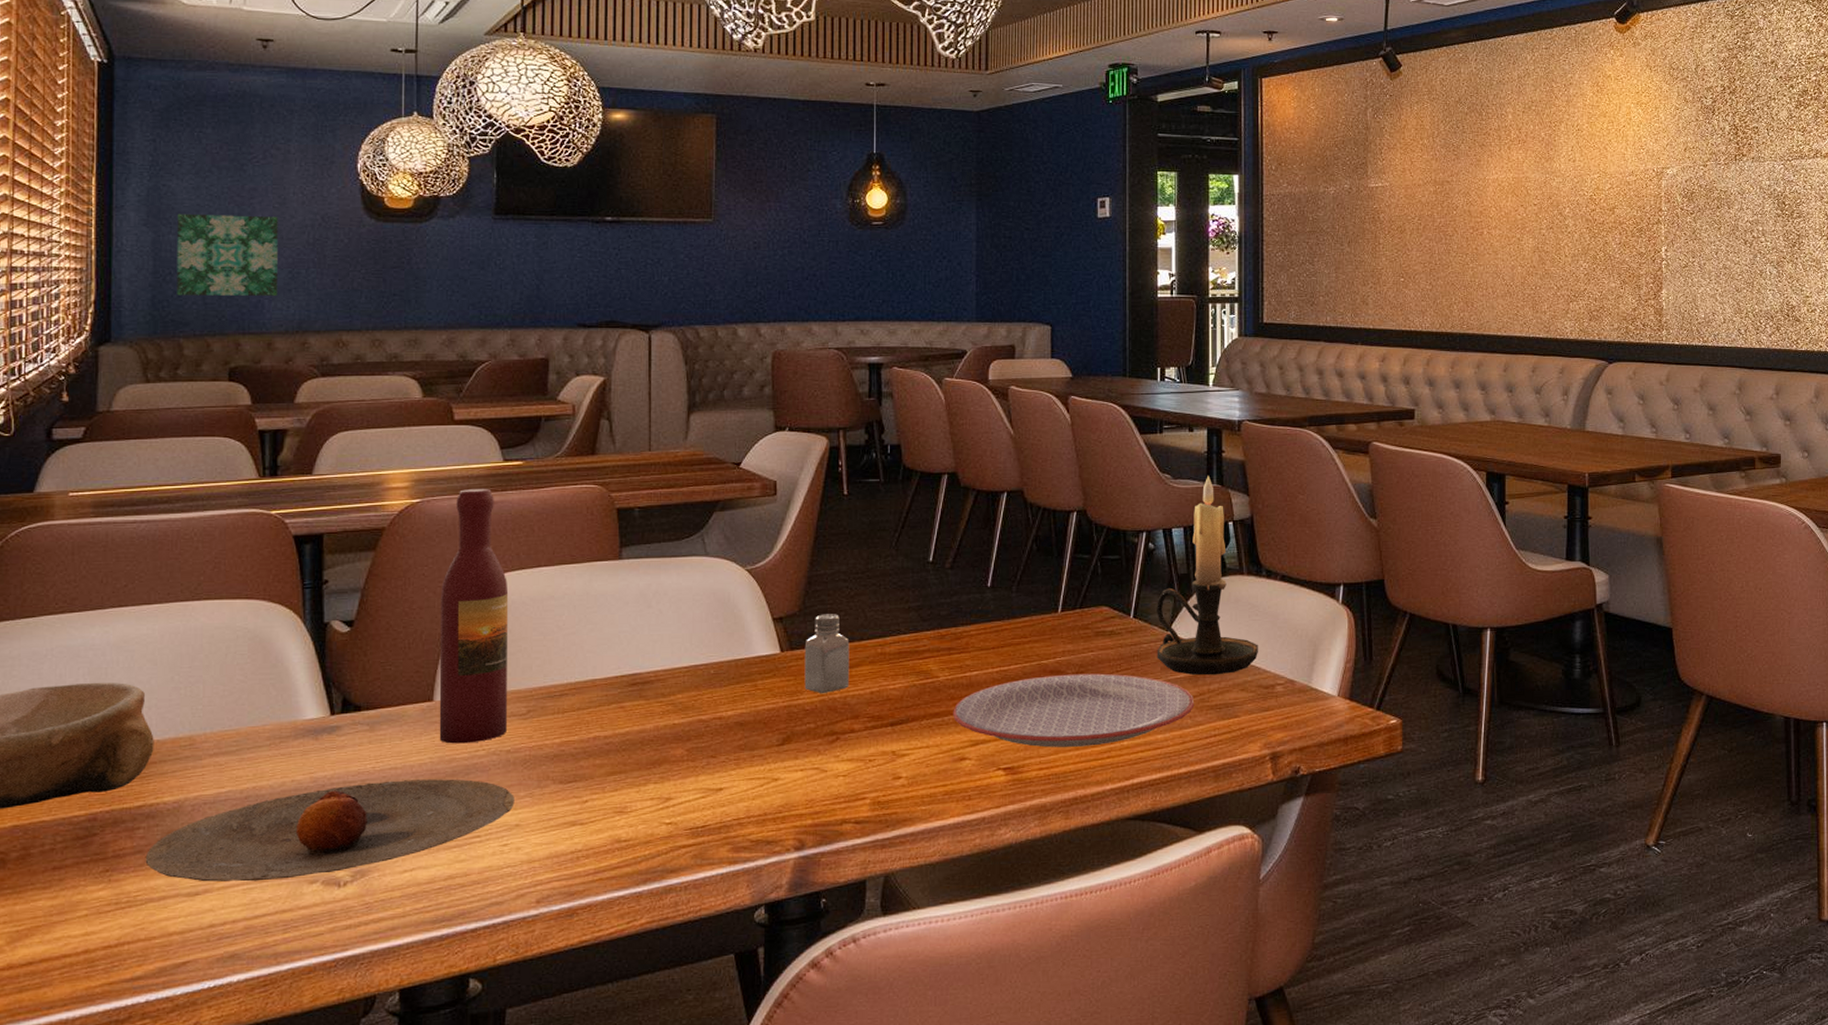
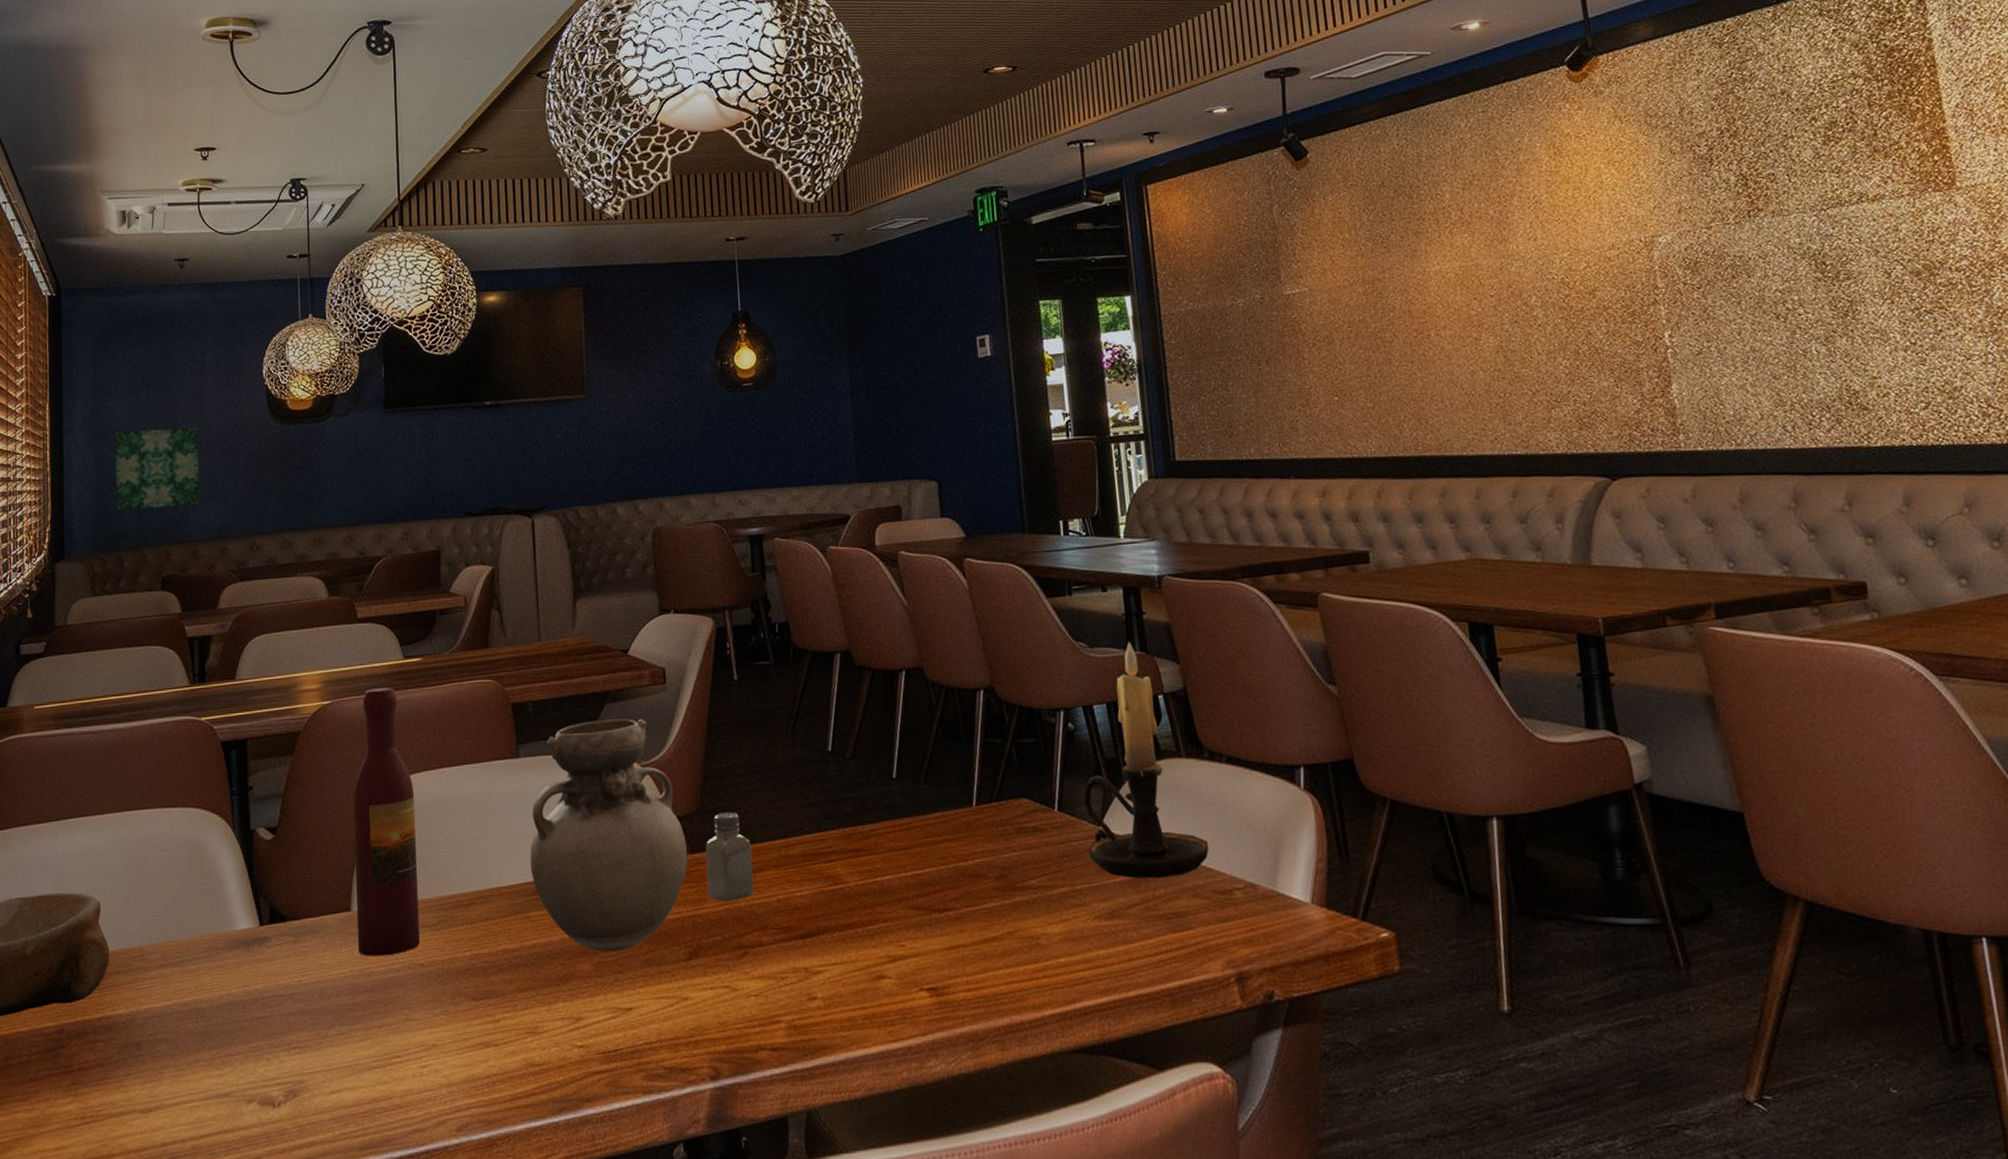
plate: present [145,779,514,882] -> none [105,994,431,1099]
vase: none [627,526,786,738] -> present [530,719,688,952]
plate: present [953,673,1195,748] -> none [866,877,1139,965]

